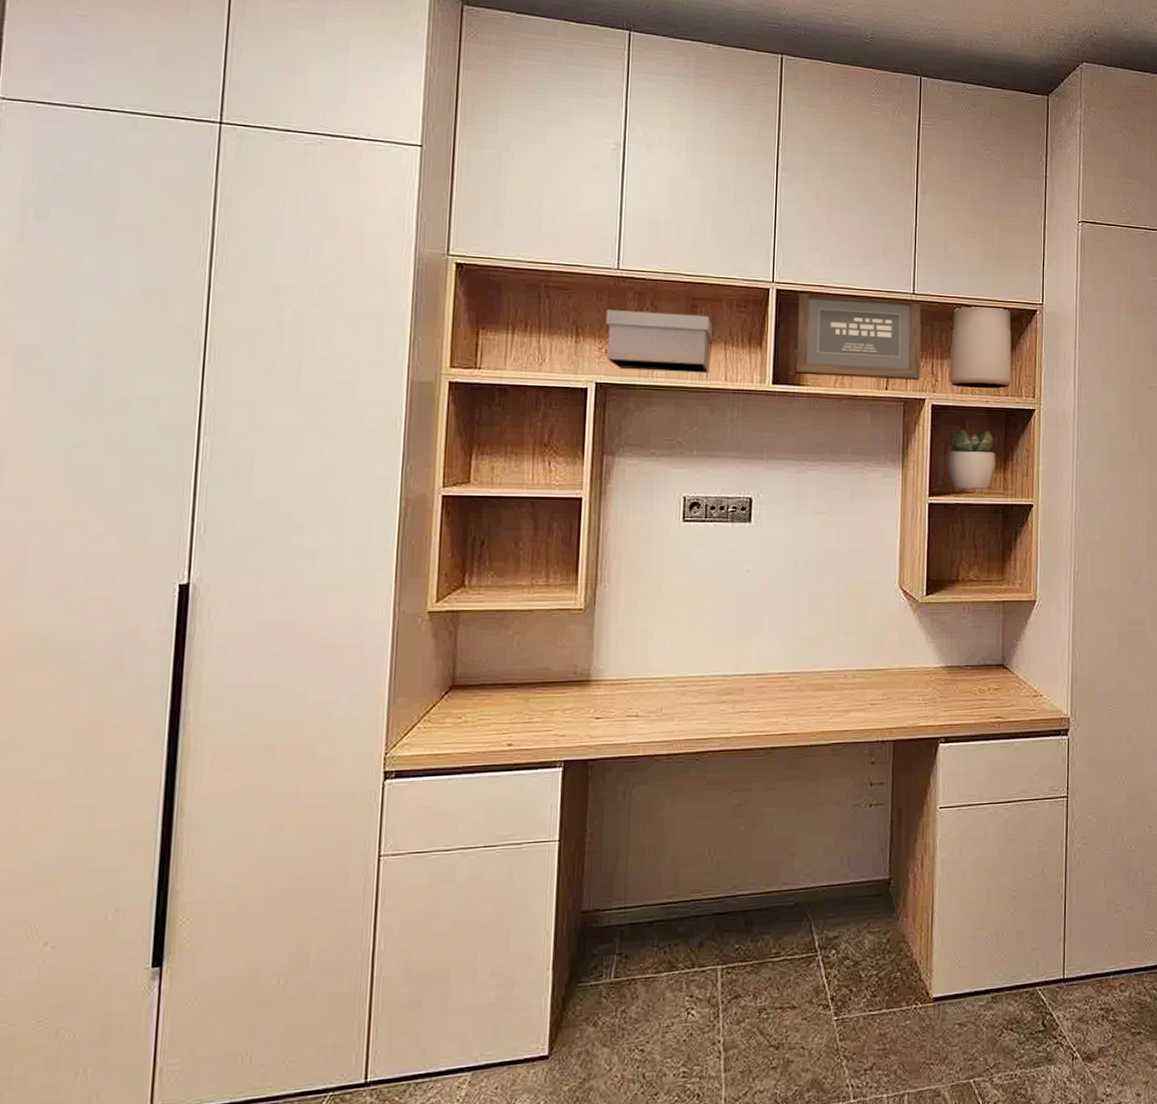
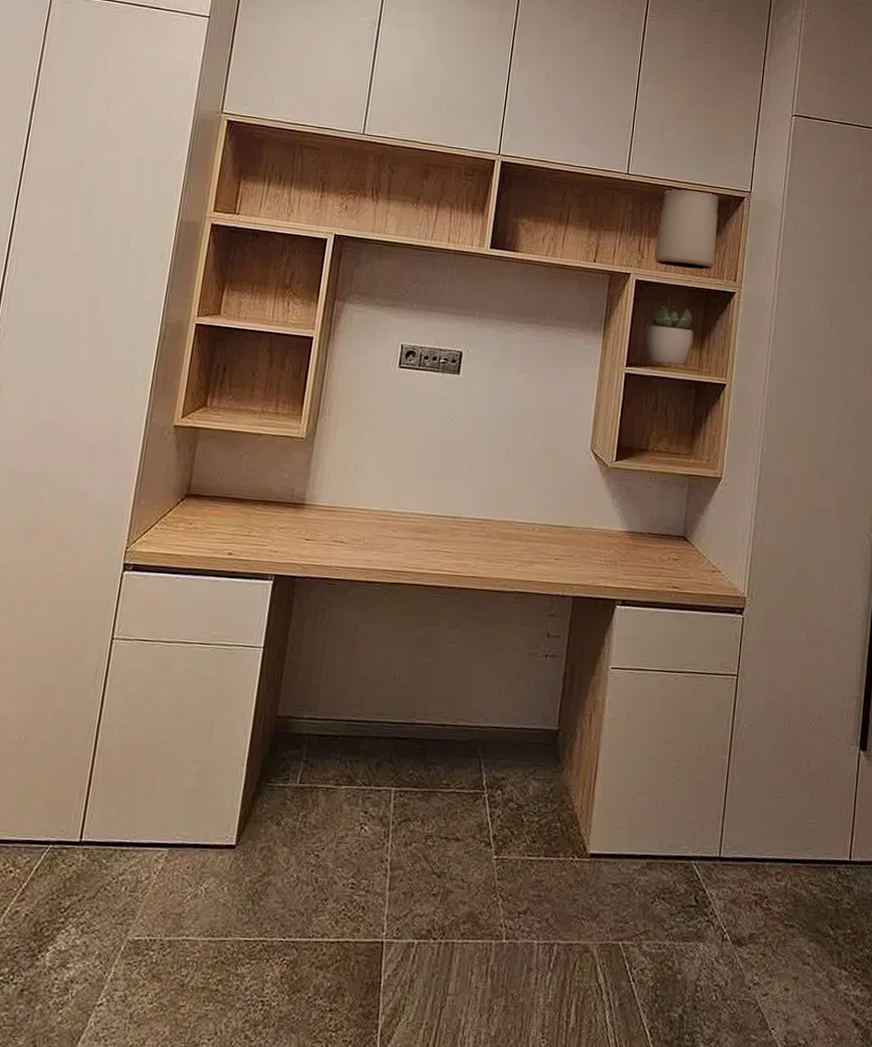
decorative box: present [606,309,714,373] -> none [346,169,442,234]
picture frame: present [795,291,921,380] -> none [512,165,634,255]

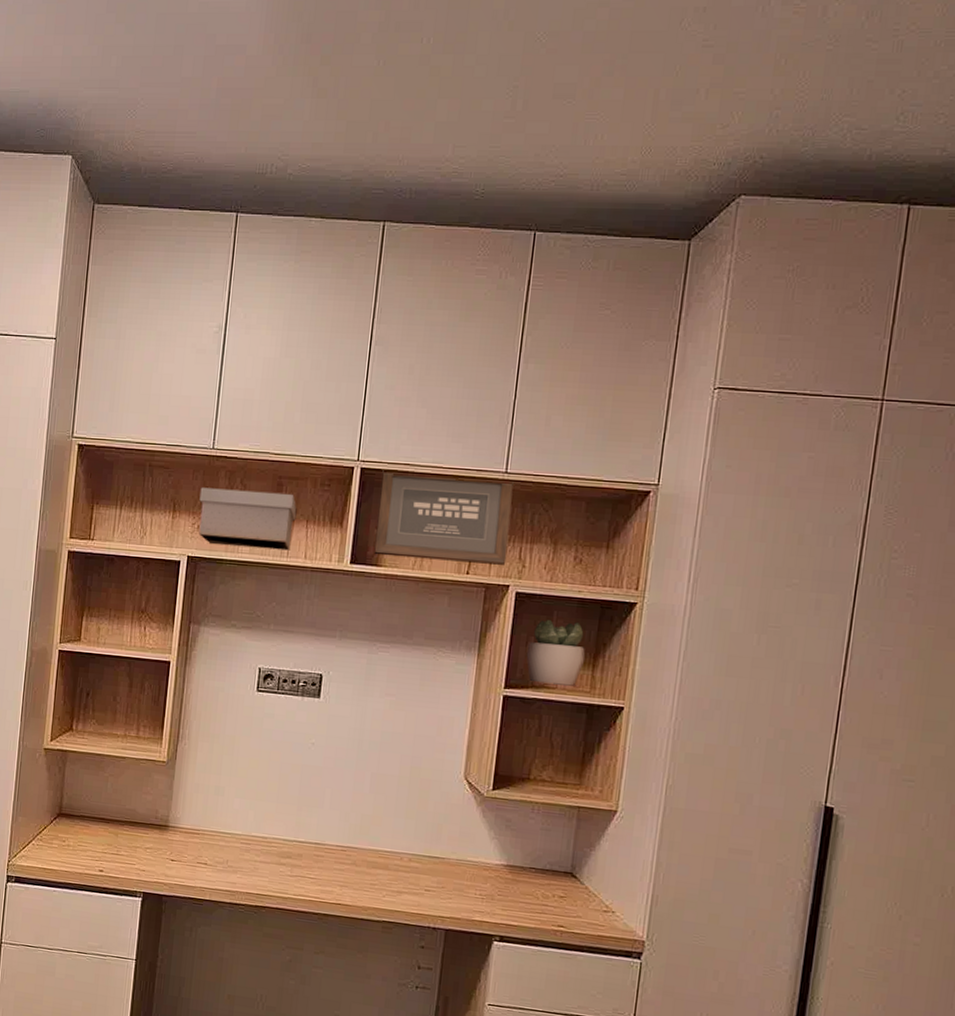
decorative box: none [346,169,442,234] -> present [199,487,297,551]
picture frame: none [512,165,634,255] -> present [374,470,514,565]
vase: present [654,187,719,270] -> none [537,485,618,578]

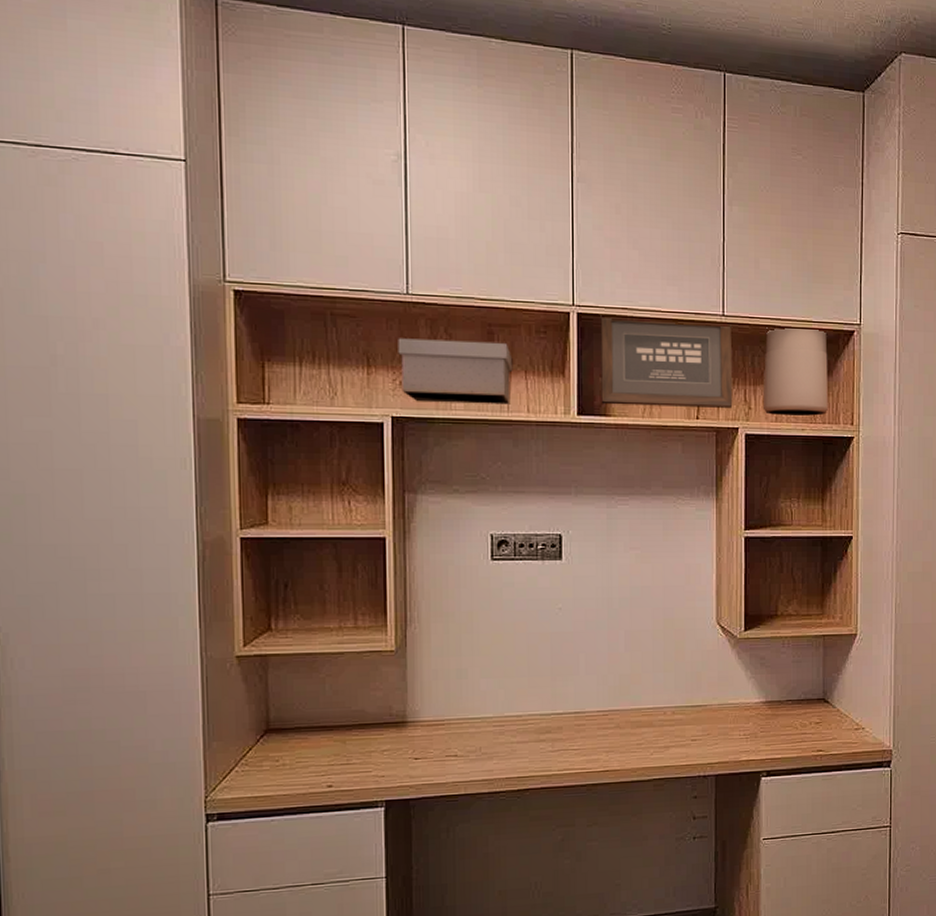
succulent plant: present [526,620,585,686] -> none [761,459,815,521]
vase: none [537,485,618,578] -> present [762,327,829,417]

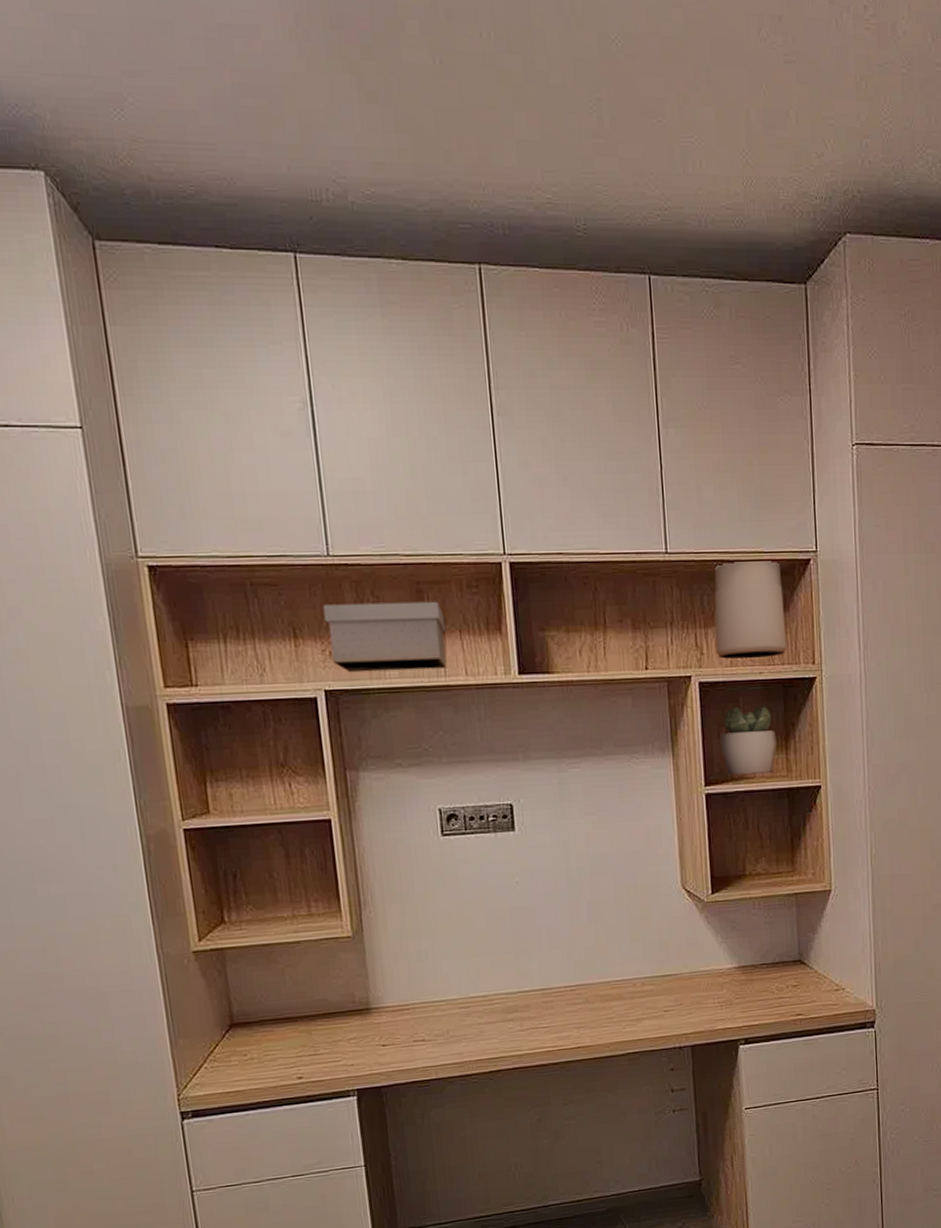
picture frame: present [600,315,733,408] -> none [534,562,684,661]
succulent plant: none [761,459,815,521] -> present [720,706,778,775]

